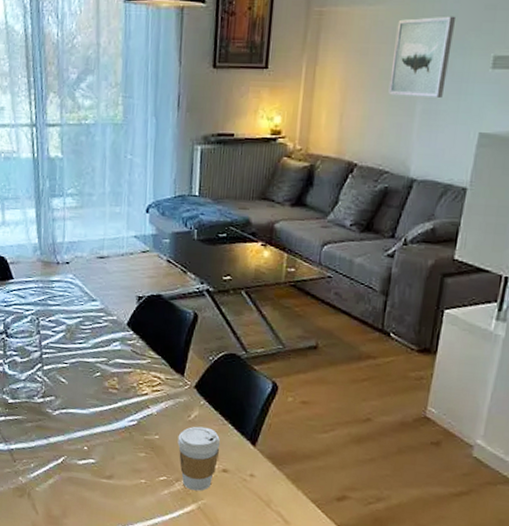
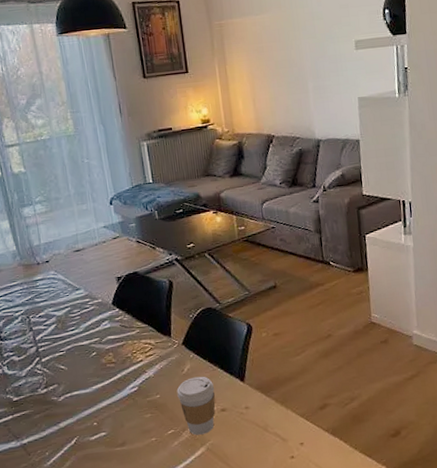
wall art: present [388,16,455,98] -> none [280,15,326,80]

